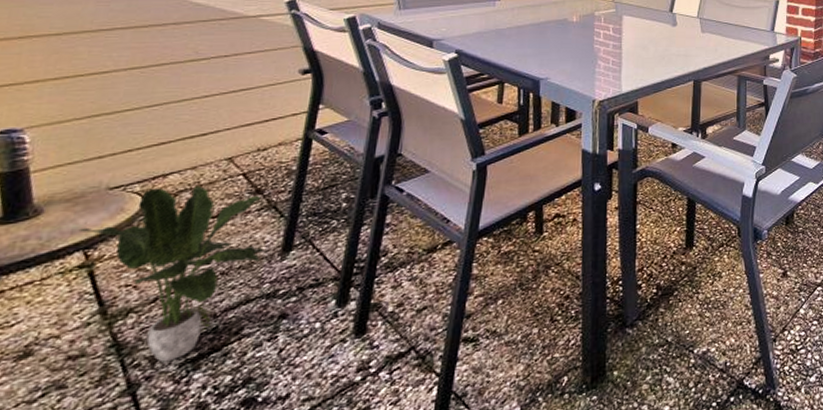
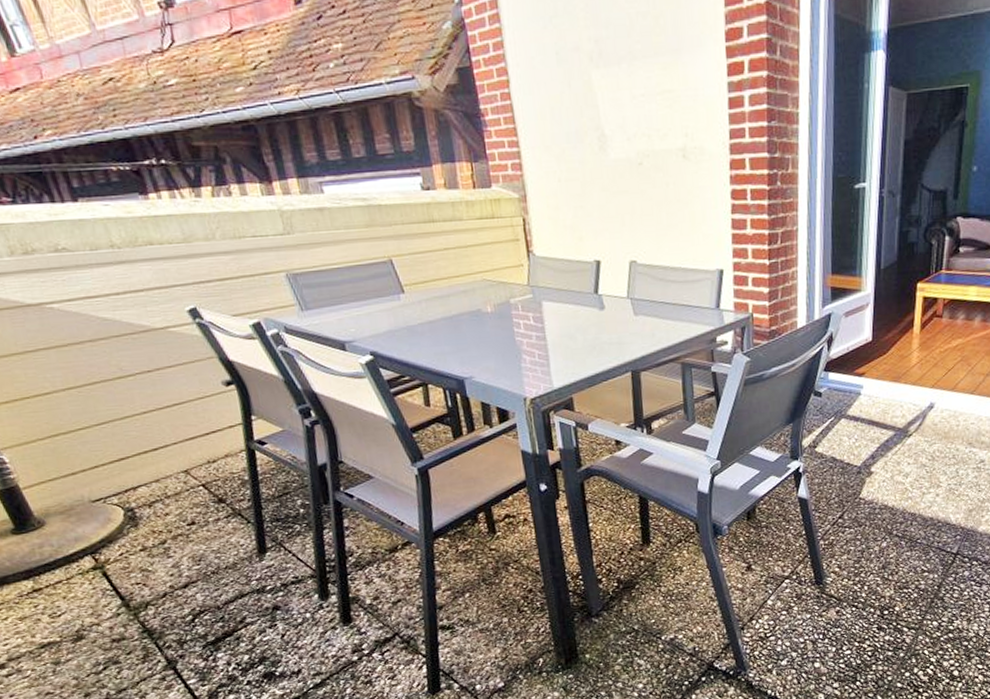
potted plant: present [78,186,268,363] -> none [80,497,246,645]

